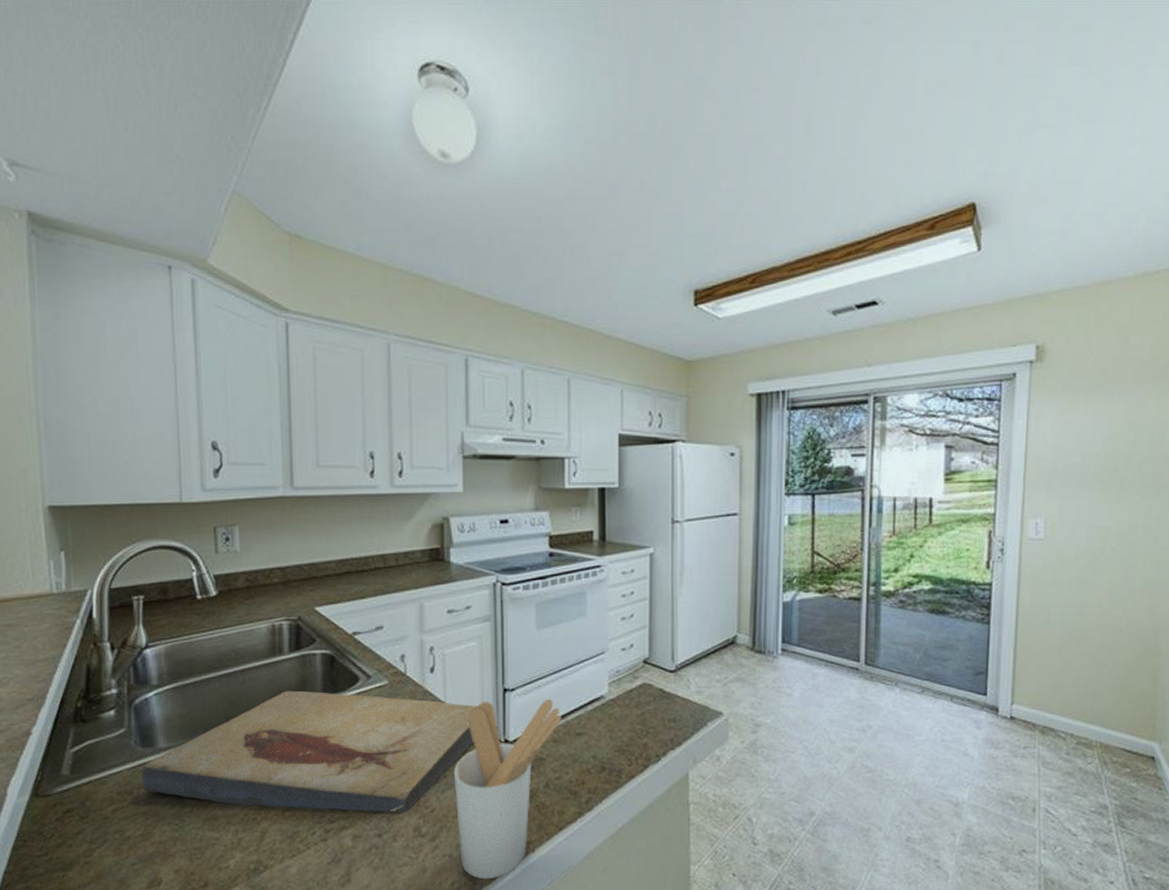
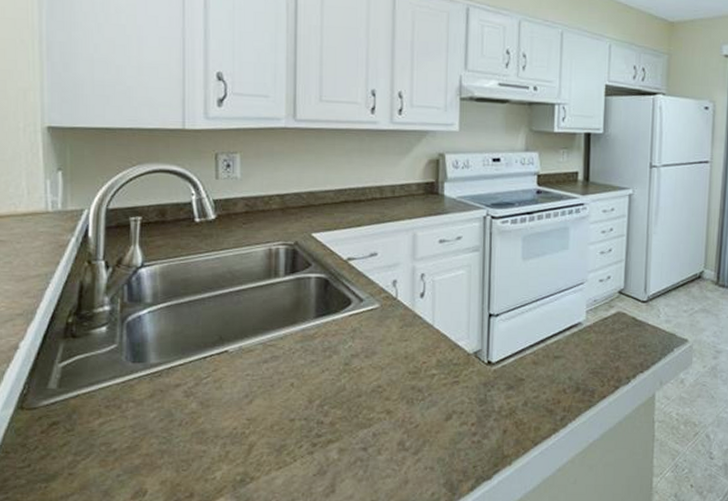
fish fossil: present [141,690,474,812] -> none [131,311,460,427]
utensil holder: present [454,698,562,880] -> none [438,324,542,491]

